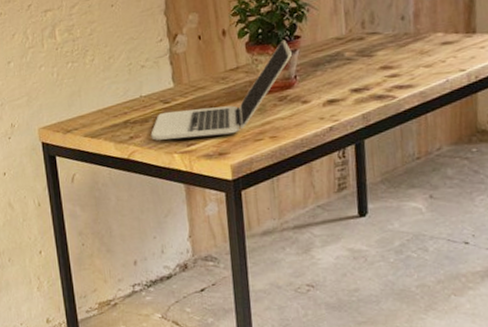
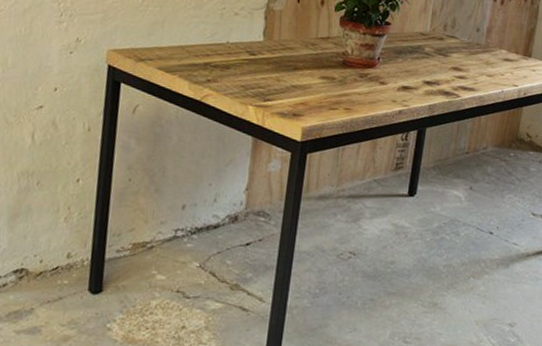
laptop: present [150,40,292,140] -> none [229,22,380,98]

